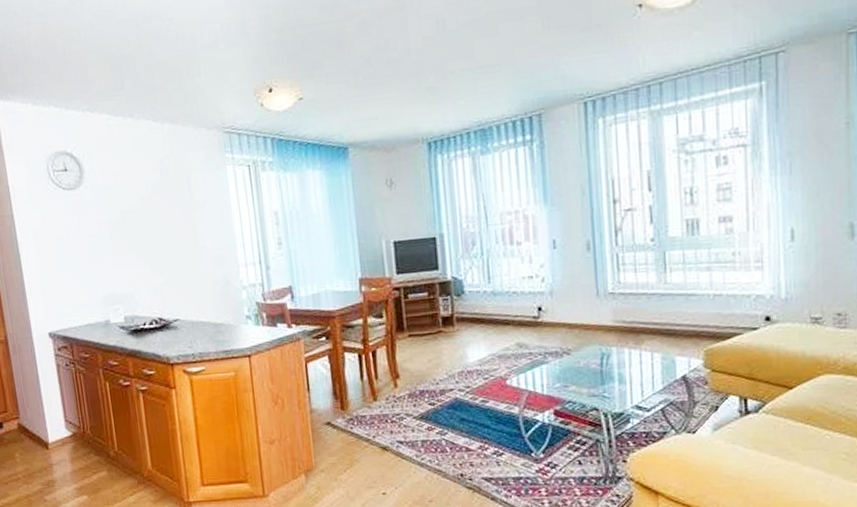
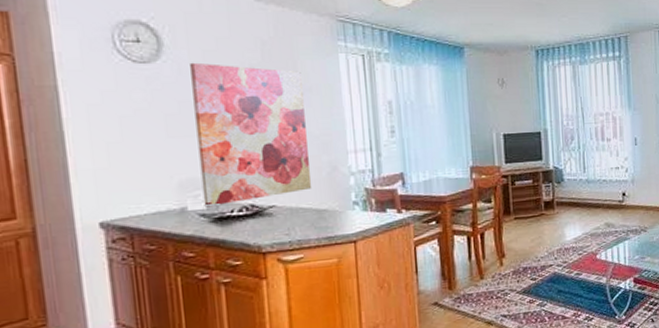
wall art: none [105,185,209,320] -> present [190,62,312,208]

